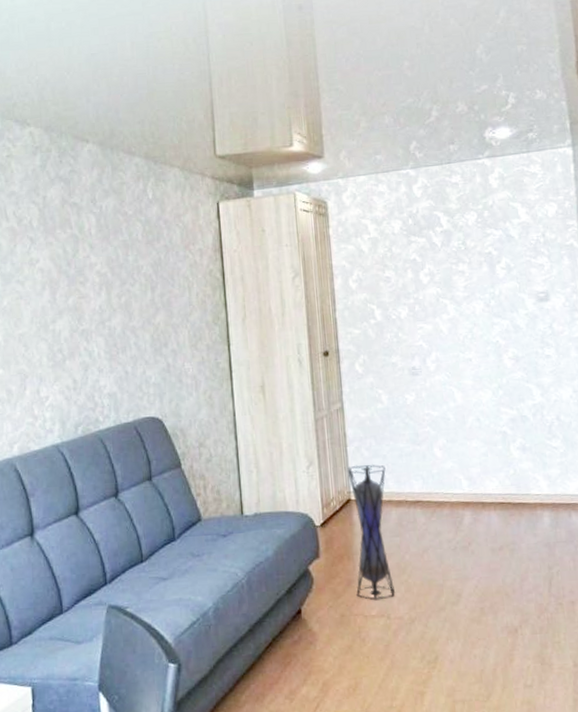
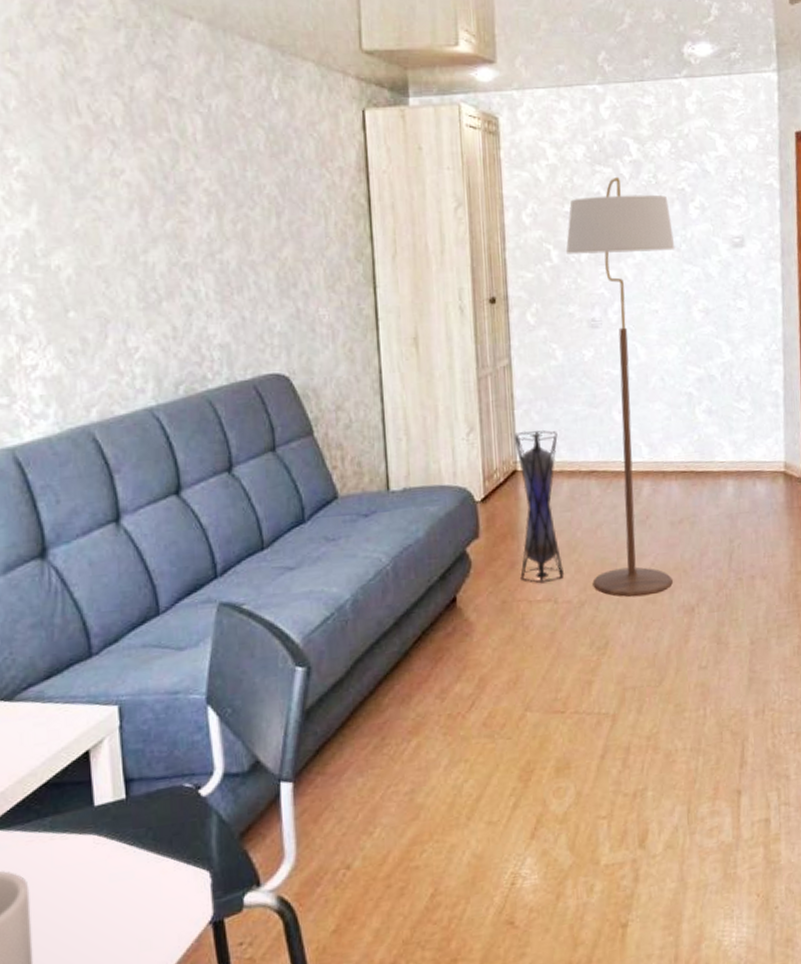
floor lamp: none [387,245,496,616] -> present [565,176,675,597]

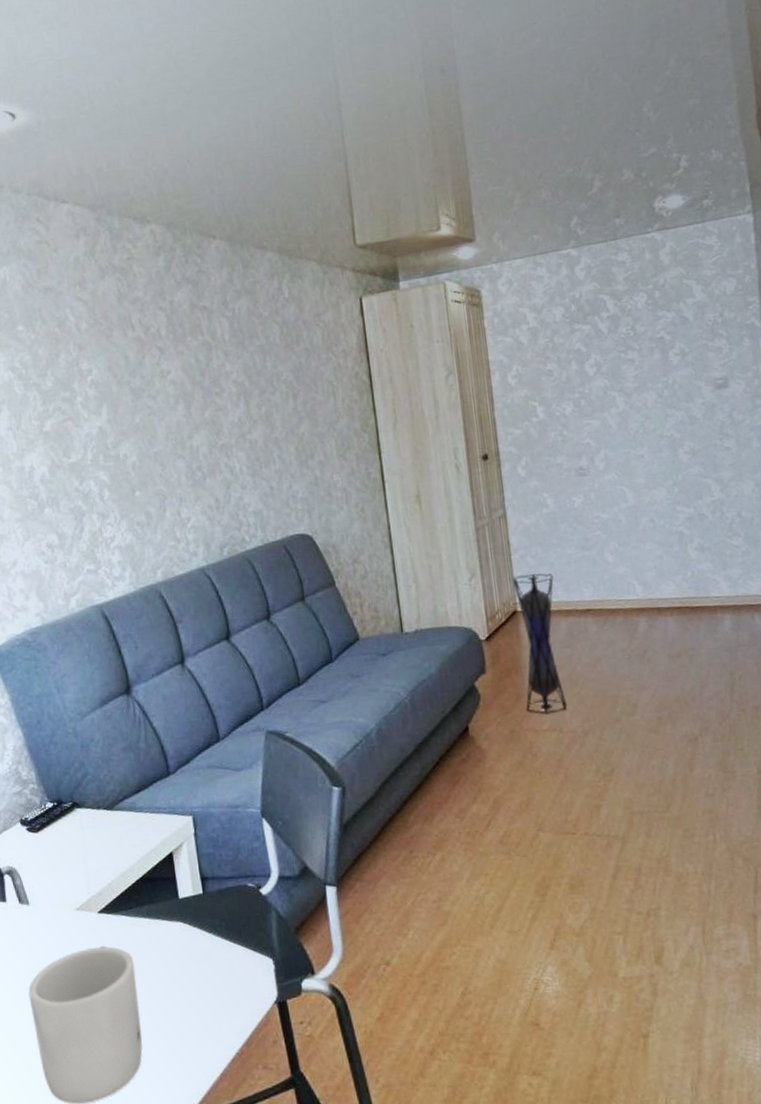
floor lamp: present [565,176,675,597] -> none [550,332,674,727]

